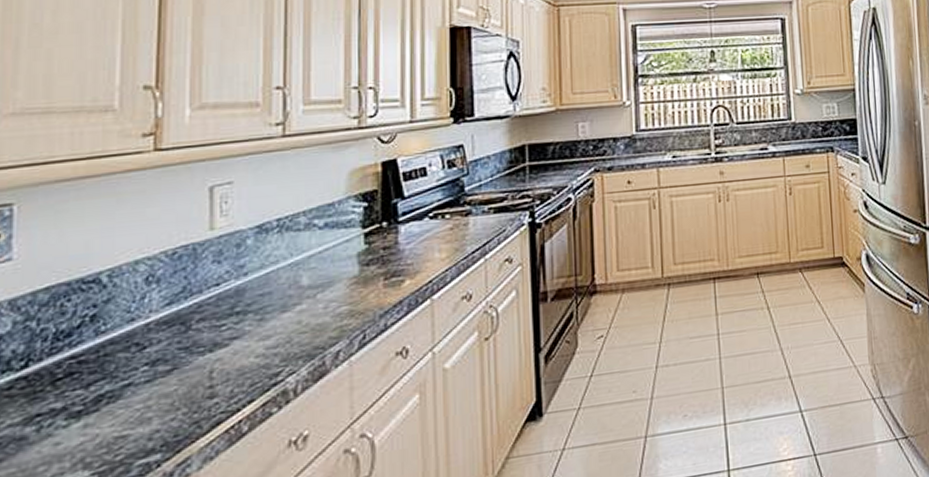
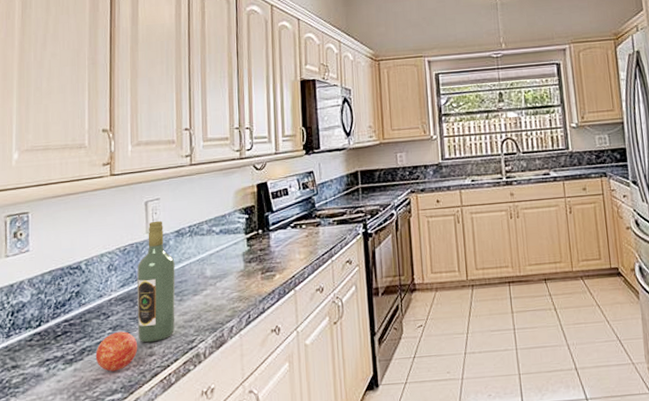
apple: none [120,367,191,425] -> present [95,331,138,372]
wine bottle: none [191,212,254,381] -> present [137,220,176,343]

